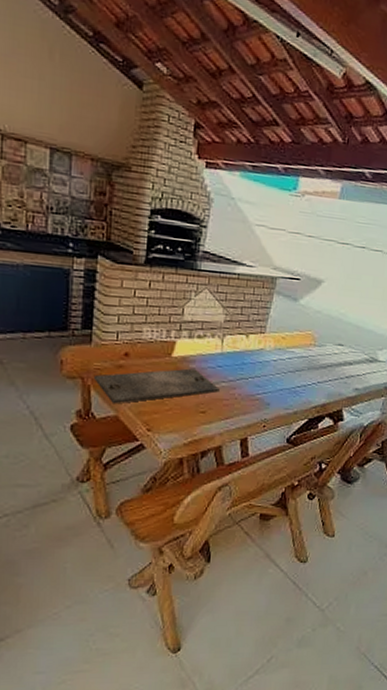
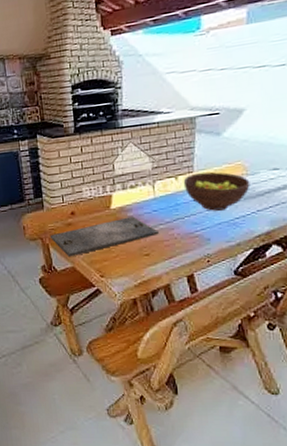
fruit bowl: none [253,335,316,377] -> present [183,172,250,211]

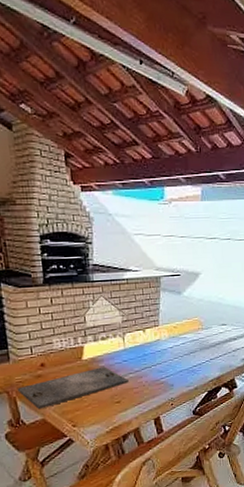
fruit bowl: present [183,172,250,211] -> none [150,326,205,360]

